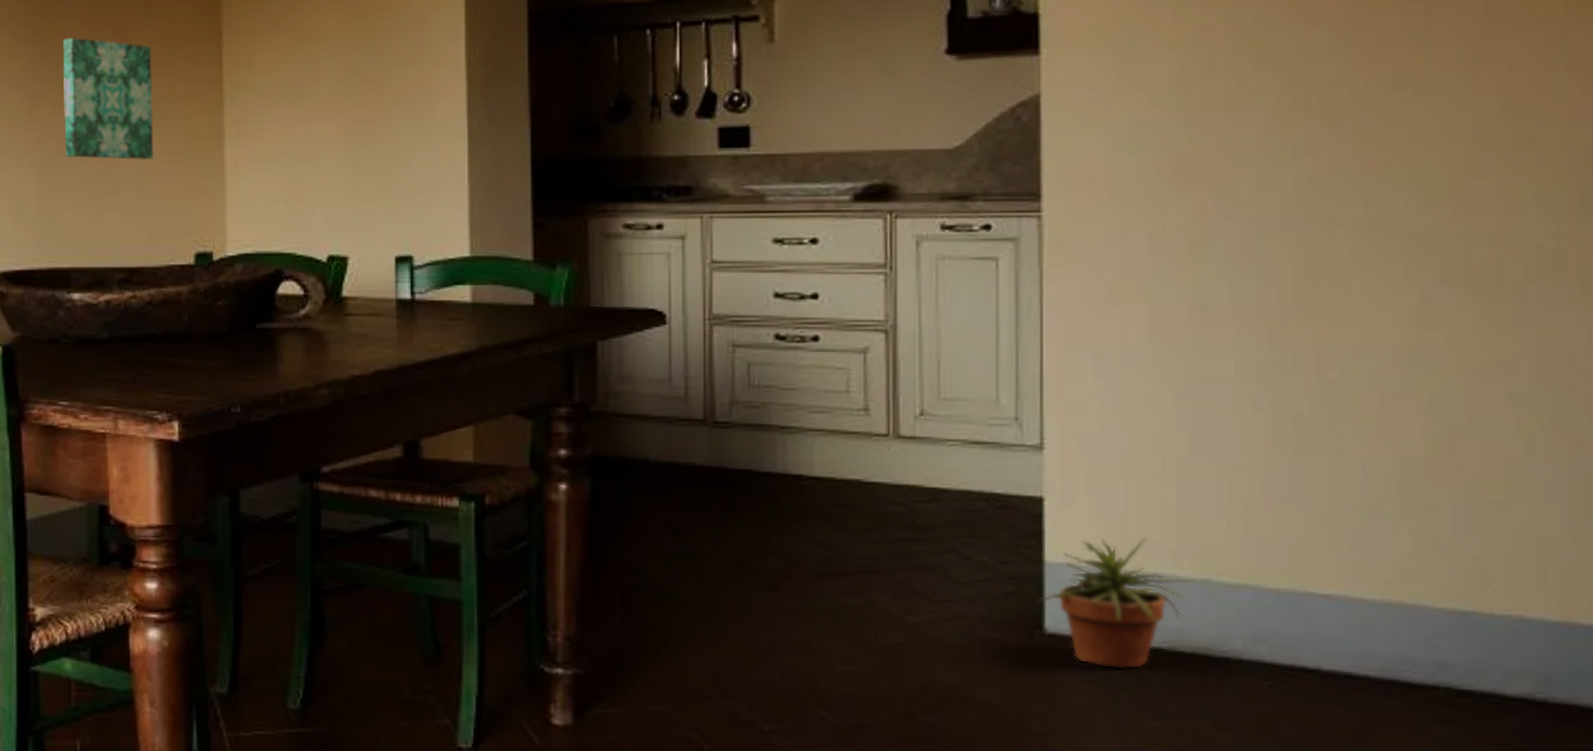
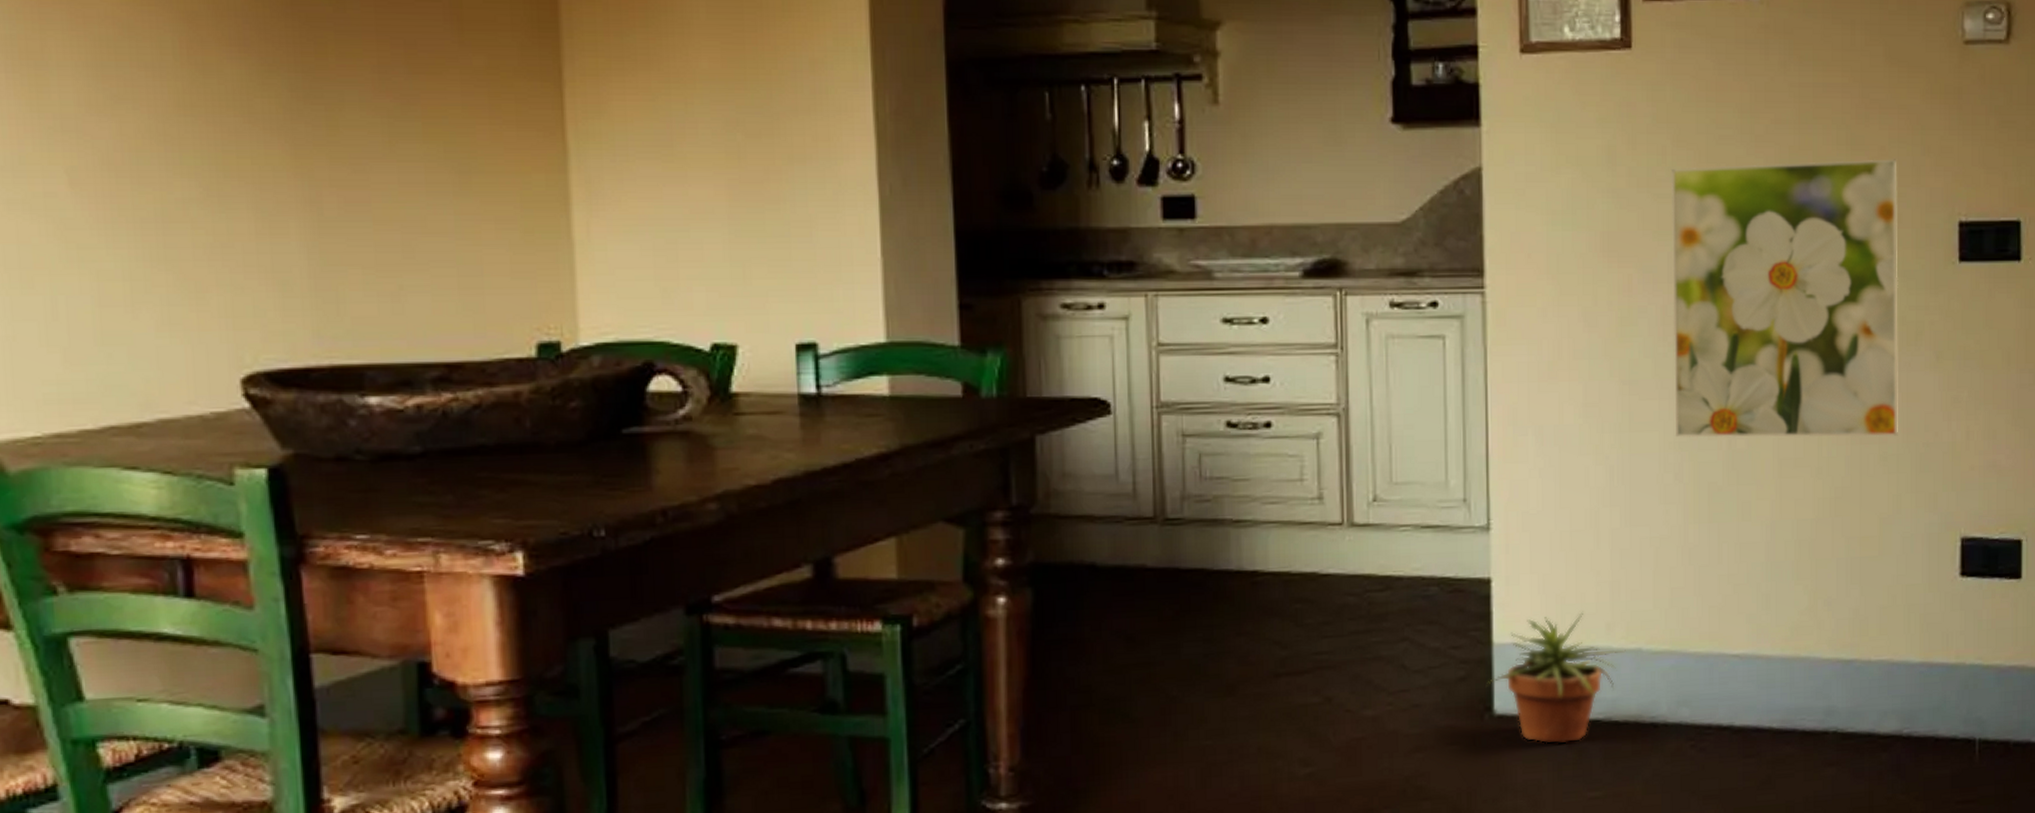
wall art: present [62,38,154,161] -> none [339,69,475,228]
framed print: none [1252,75,1533,374] -> present [1670,159,1899,438]

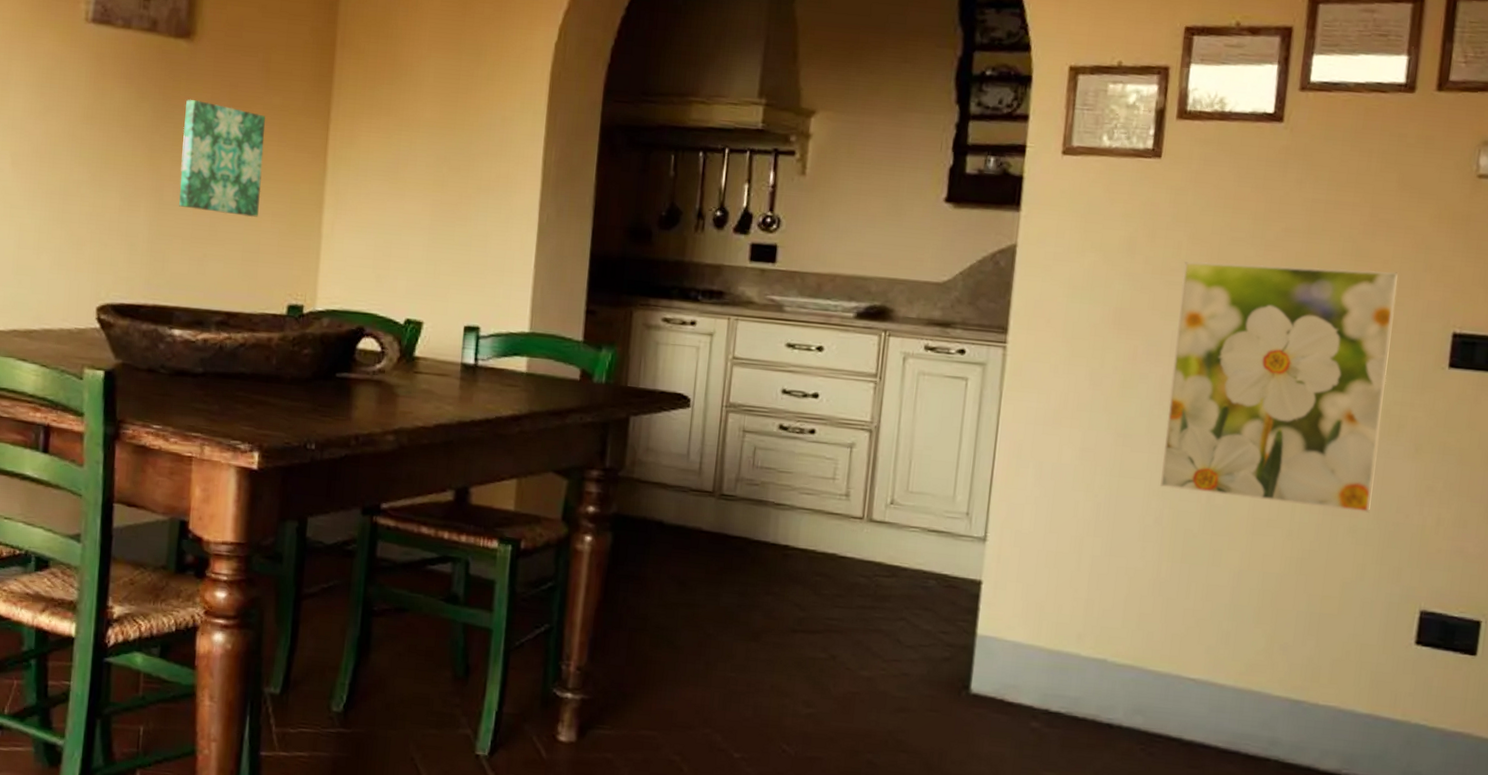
wall art: none [339,69,475,228] -> present [179,99,265,218]
potted plant: present [1487,611,1626,744] -> none [967,619,1092,728]

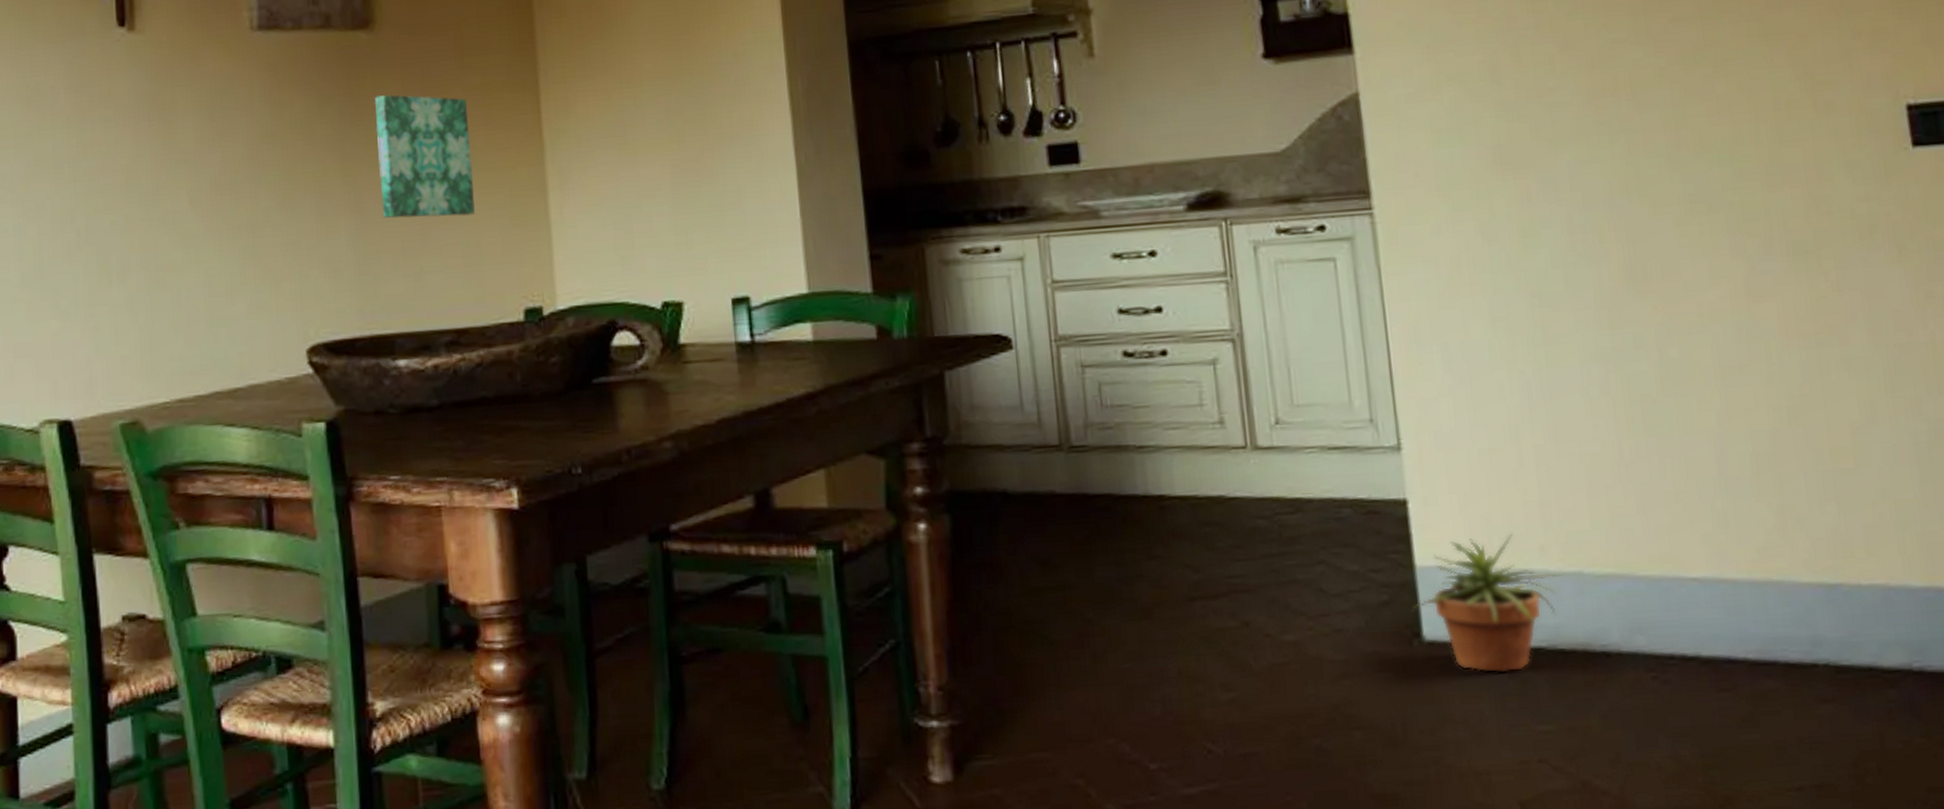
potted plant: none [967,619,1092,728] -> present [1412,532,1565,673]
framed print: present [1160,261,1398,513] -> none [1561,45,1863,349]

